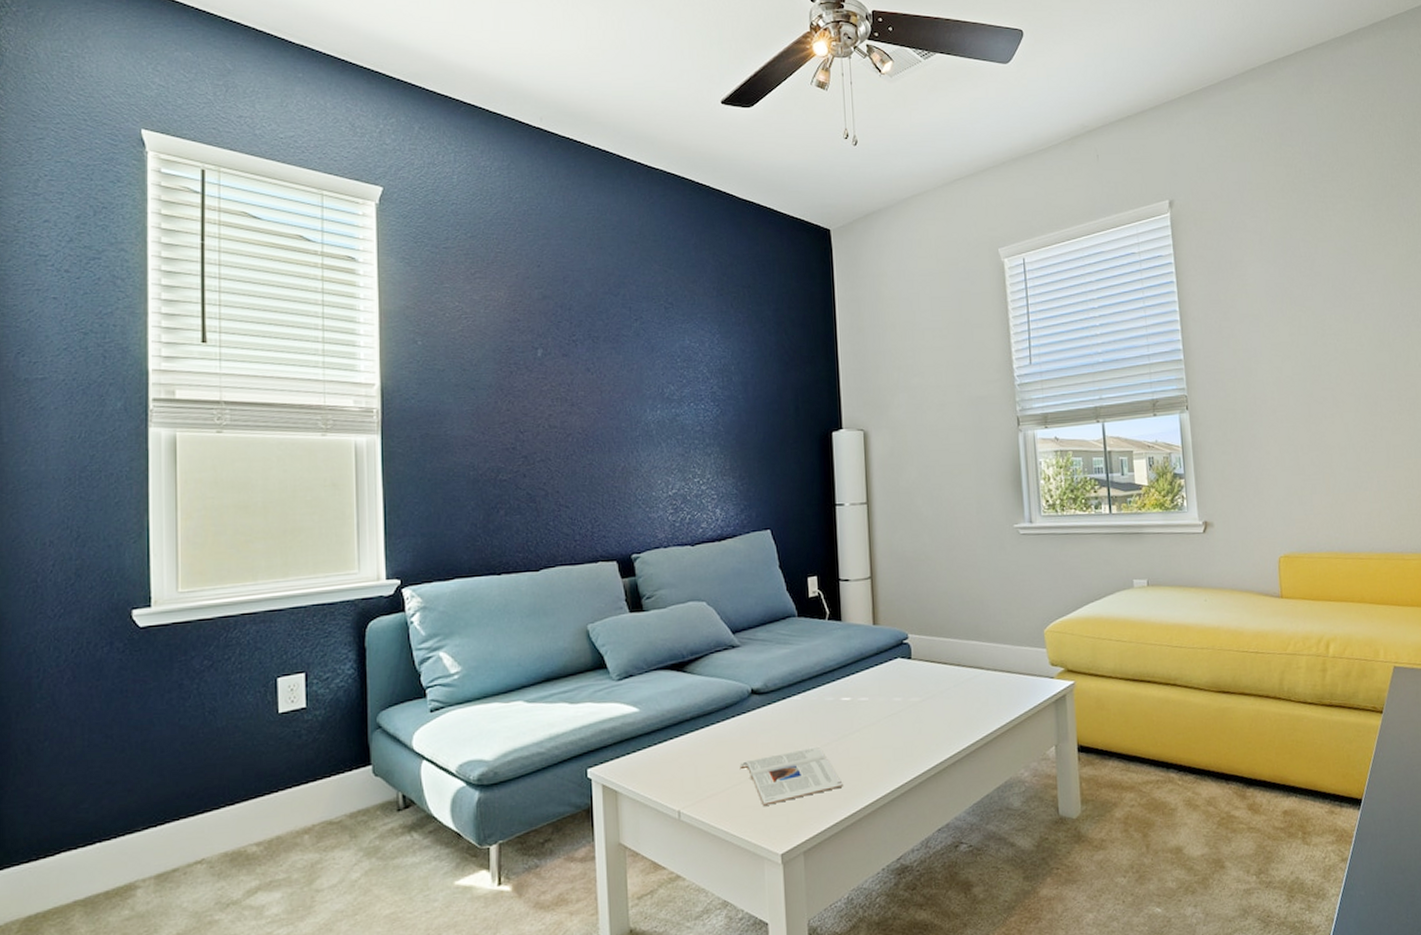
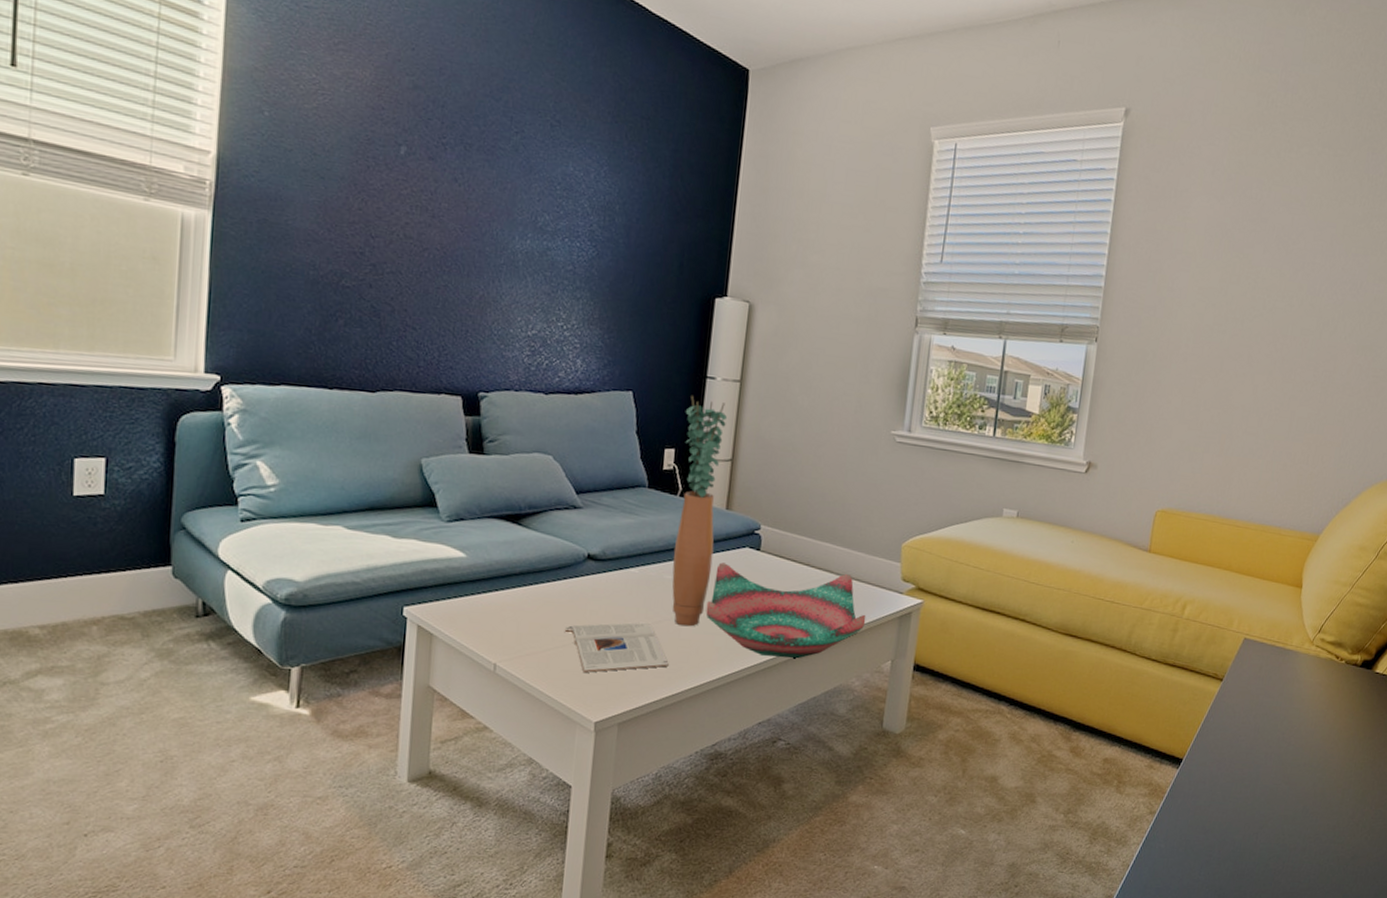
vase: none [821,523,869,745] -> present [672,395,727,627]
decorative bowl: none [869,667,1024,761] -> present [705,562,866,659]

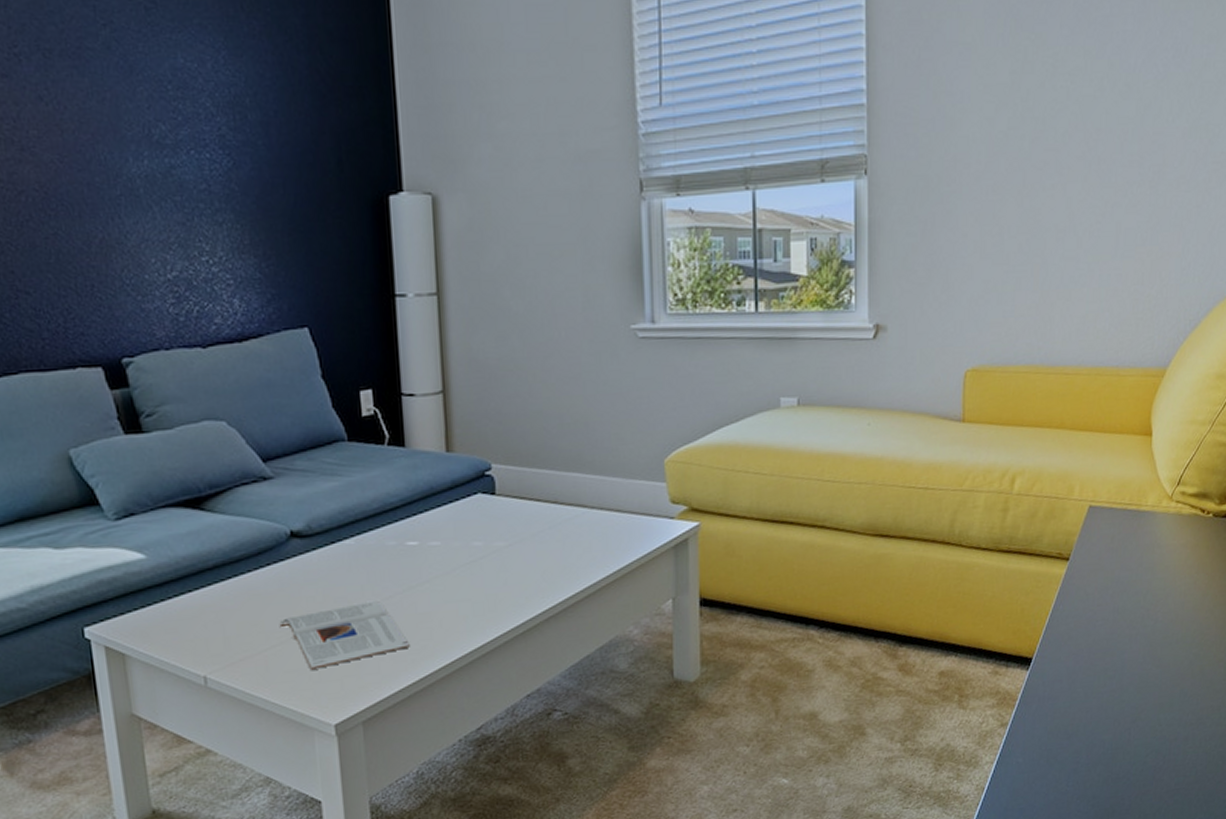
vase: present [672,395,727,627] -> none [376,320,442,598]
decorative bowl: present [705,562,866,659] -> none [442,505,635,617]

